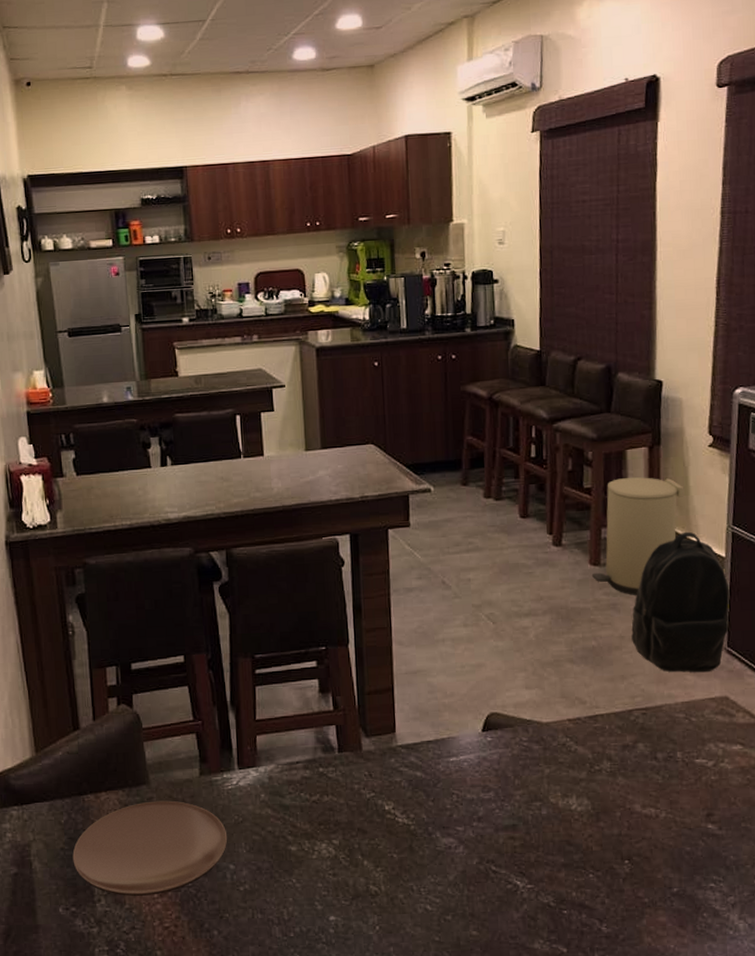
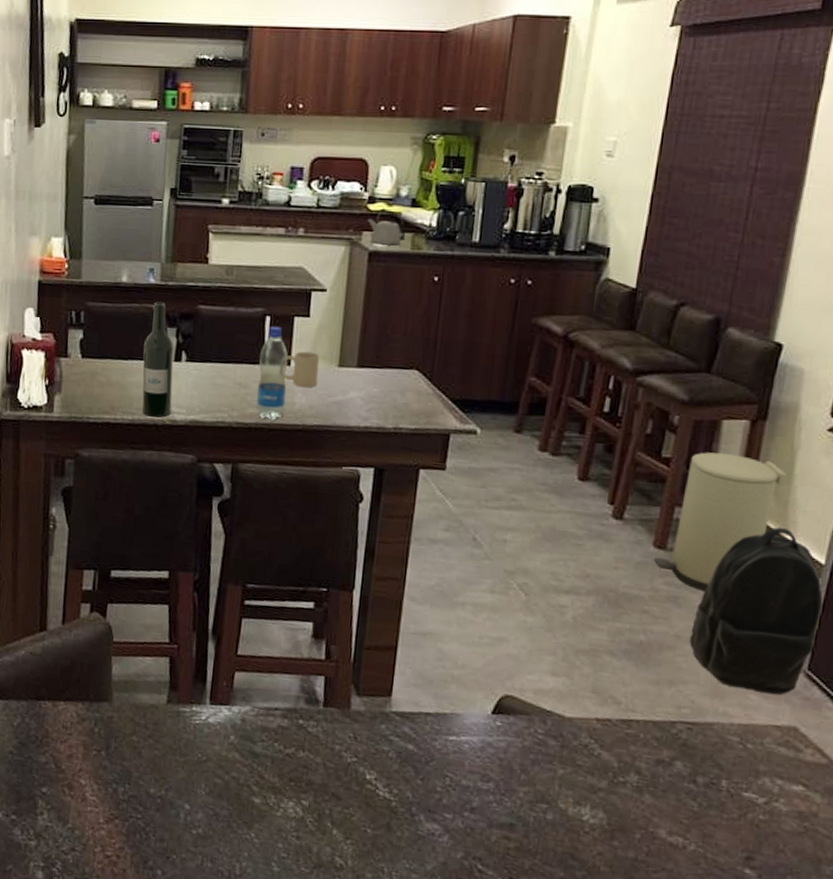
plate: present [72,800,228,896] -> none [20,720,188,820]
wine bottle: none [131,415,165,519] -> present [142,302,174,418]
bottle: none [236,423,265,507] -> present [256,326,289,421]
mug: none [260,441,290,474] -> present [284,351,320,388]
kettle: none [311,309,345,341] -> present [368,208,406,245]

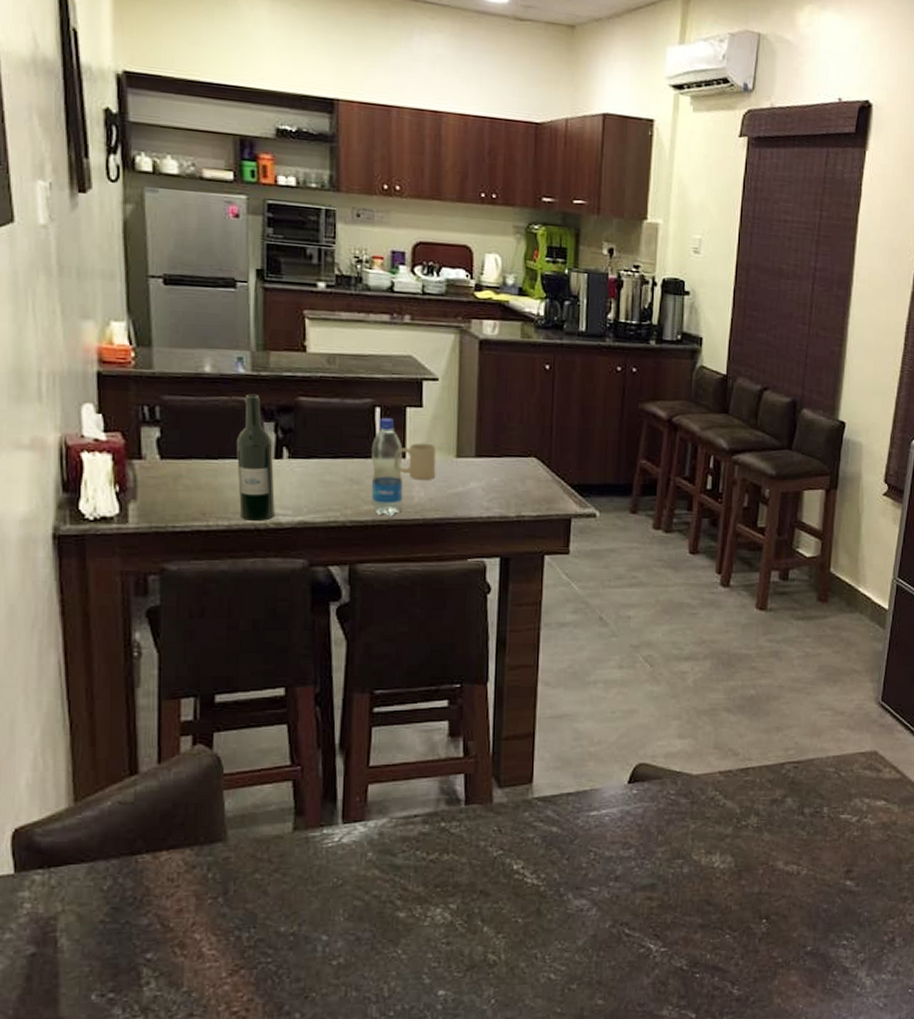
kettle: present [368,208,406,245] -> none [476,296,515,334]
pedal bin: present [653,452,788,591] -> none [757,520,856,643]
backpack: present [689,527,824,695] -> none [791,581,889,727]

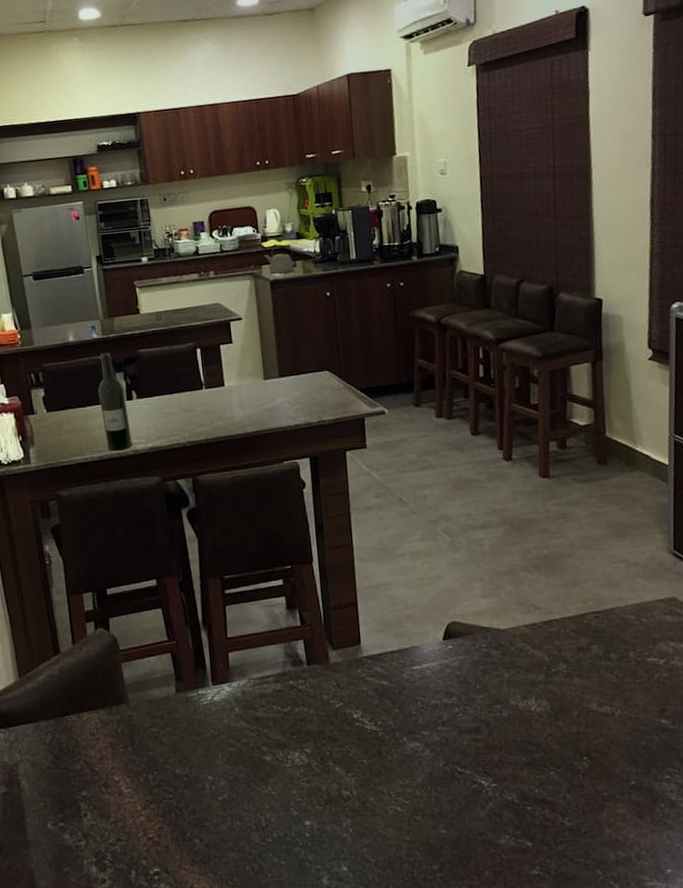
bottle: present [371,417,403,516] -> none [197,355,227,435]
mug: present [399,443,436,481] -> none [220,371,250,403]
kettle: none [476,296,515,334] -> present [264,244,298,274]

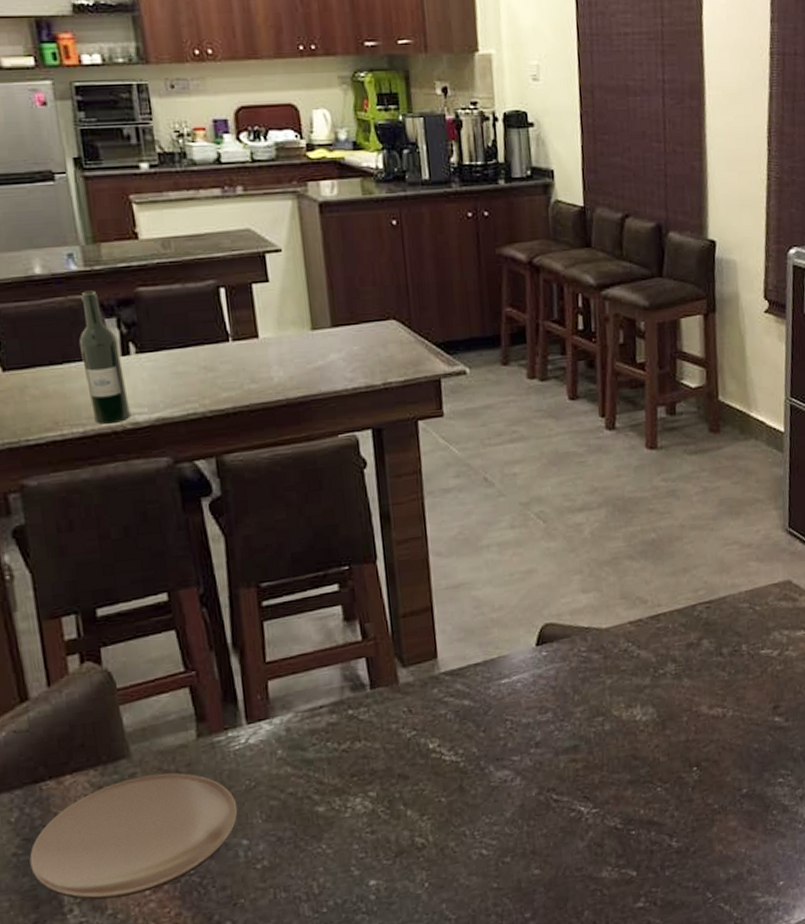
plate: none [58,717,205,810] -> present [29,772,238,900]
kettle: present [264,244,298,274] -> none [310,155,355,194]

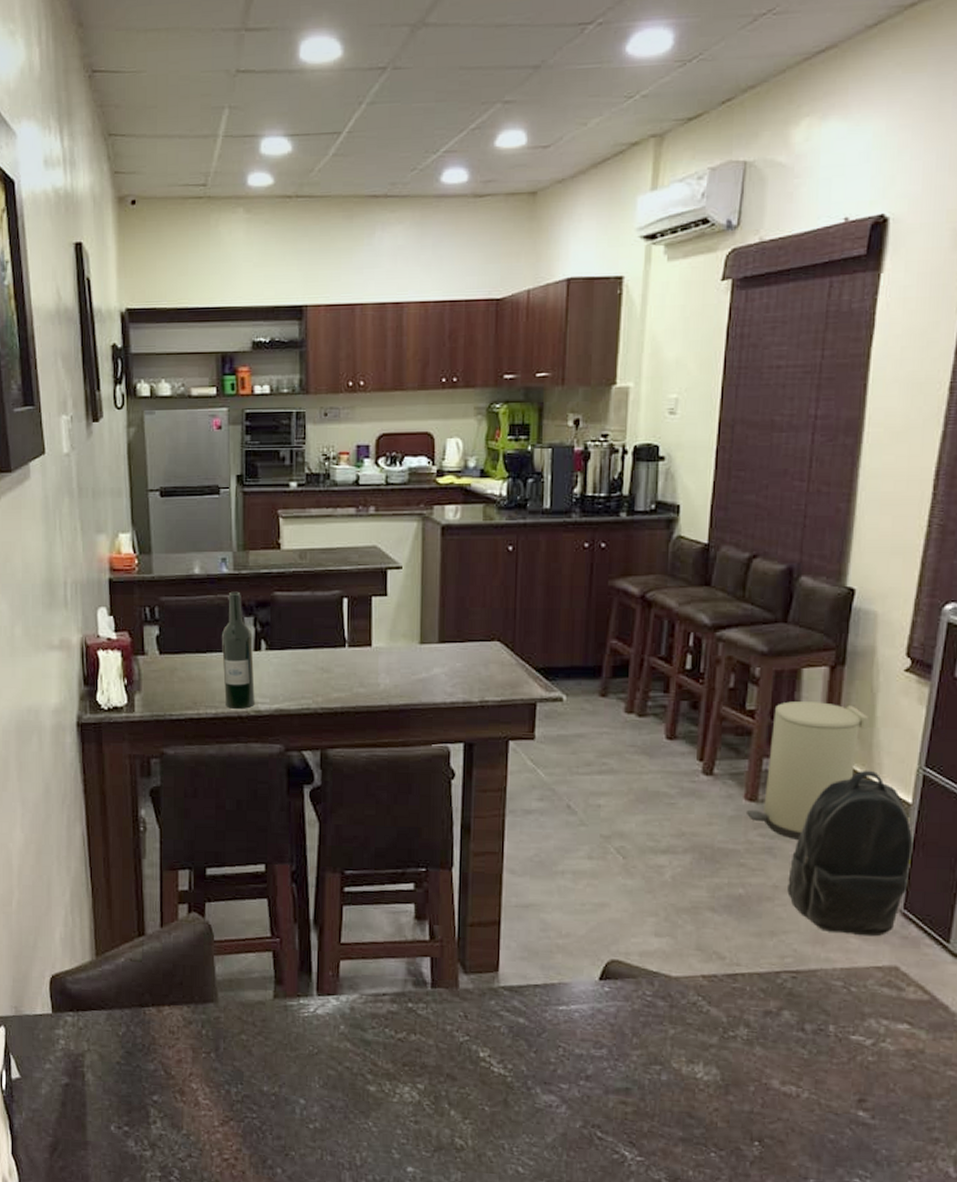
plate: present [29,772,238,900] -> none [129,1021,300,1123]
pedal bin: none [648,348,742,480] -> present [745,701,869,840]
backpack: none [692,406,790,560] -> present [787,770,914,937]

